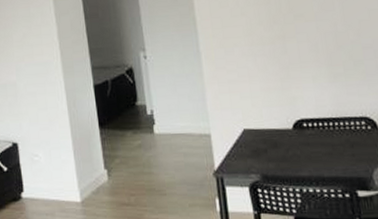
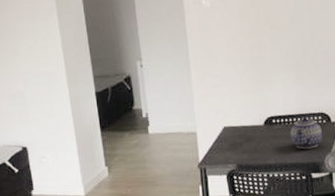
teapot: none [326,121,368,161] -> present [290,116,322,149]

